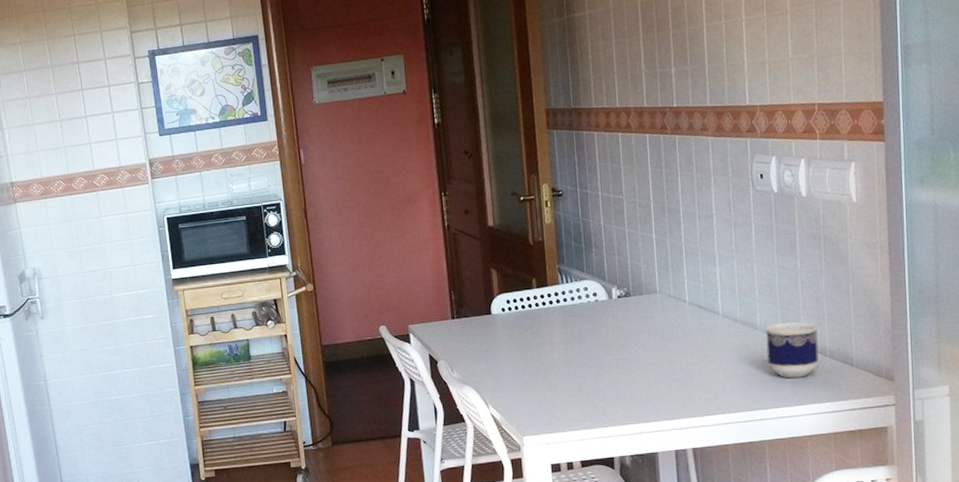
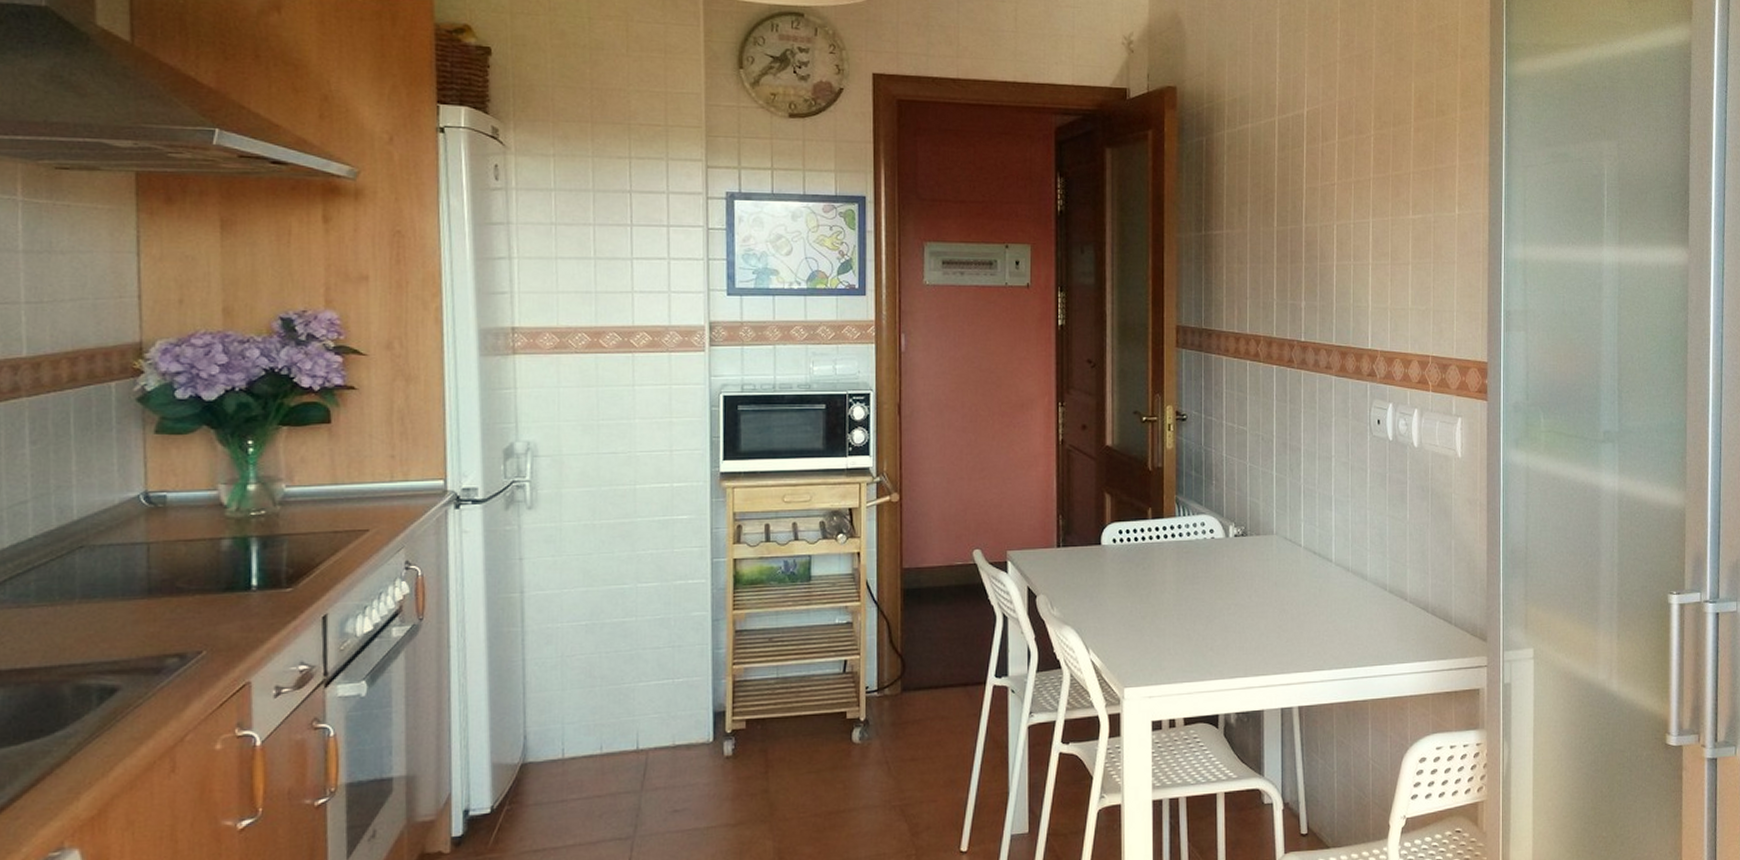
cup: present [764,322,819,378] -> none [1373,575,1423,634]

